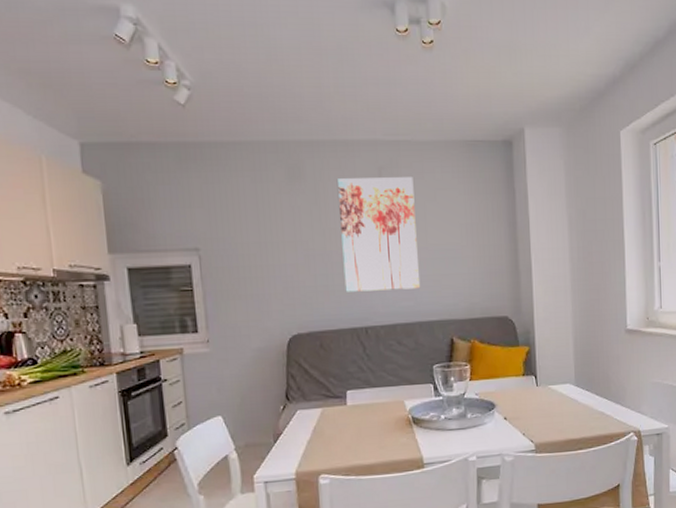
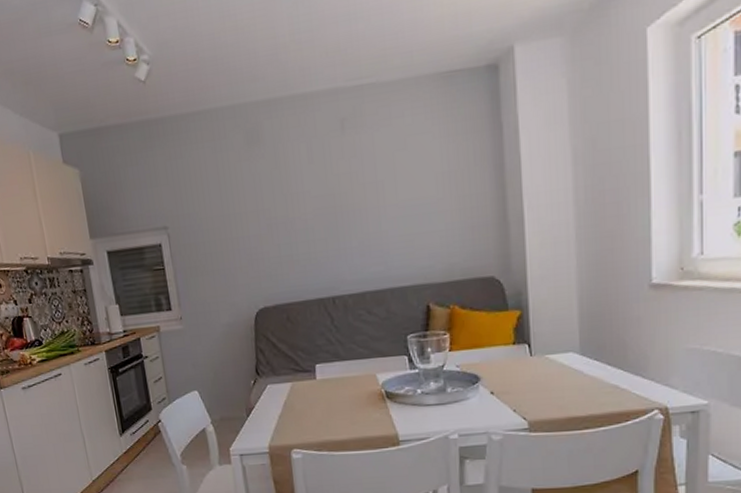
wall art: present [336,177,421,292] -> none [296,125,391,261]

